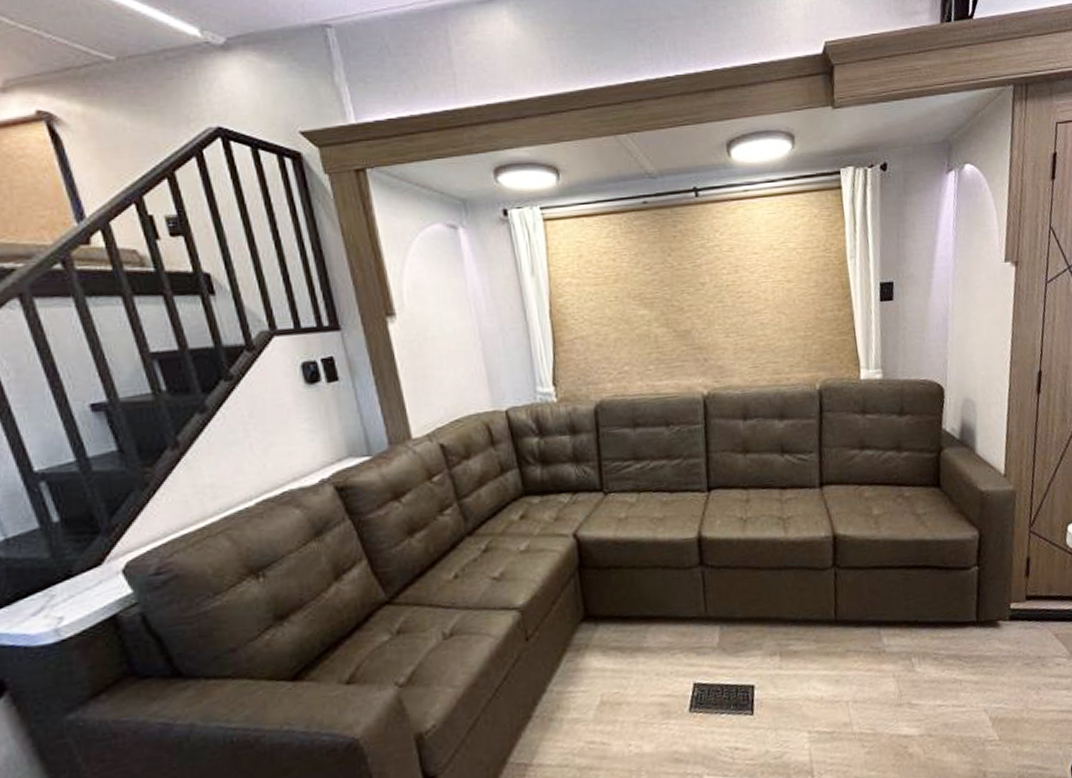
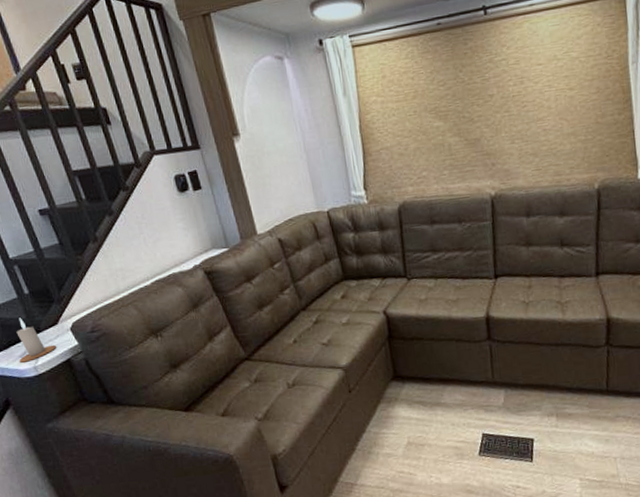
candle: none [31,557,95,624] -> present [16,318,56,363]

